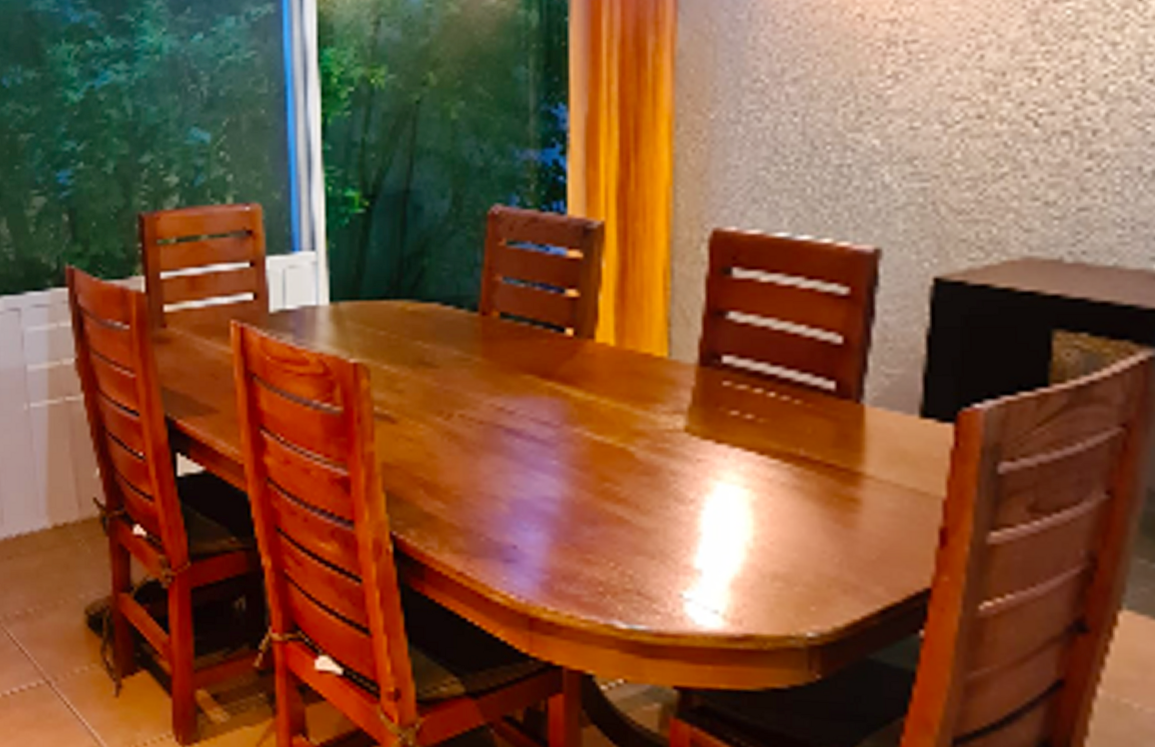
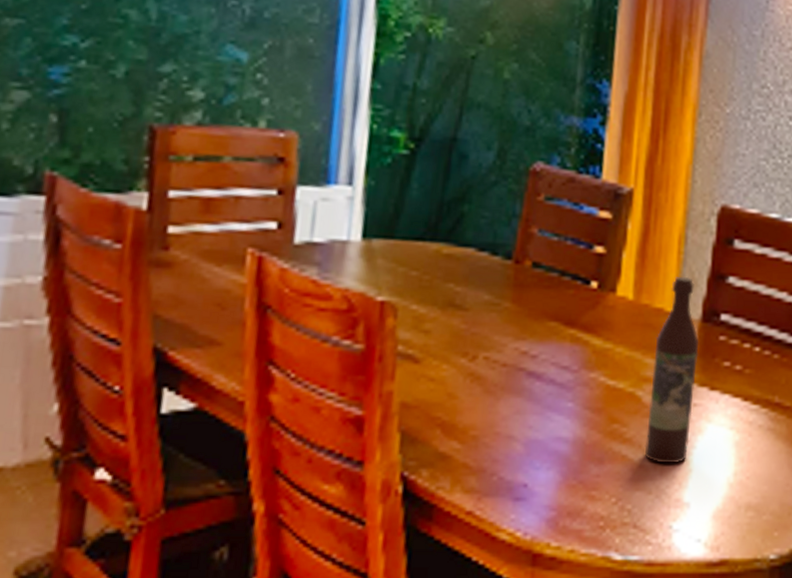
wine bottle: none [642,315,699,527] -> present [644,276,699,464]

